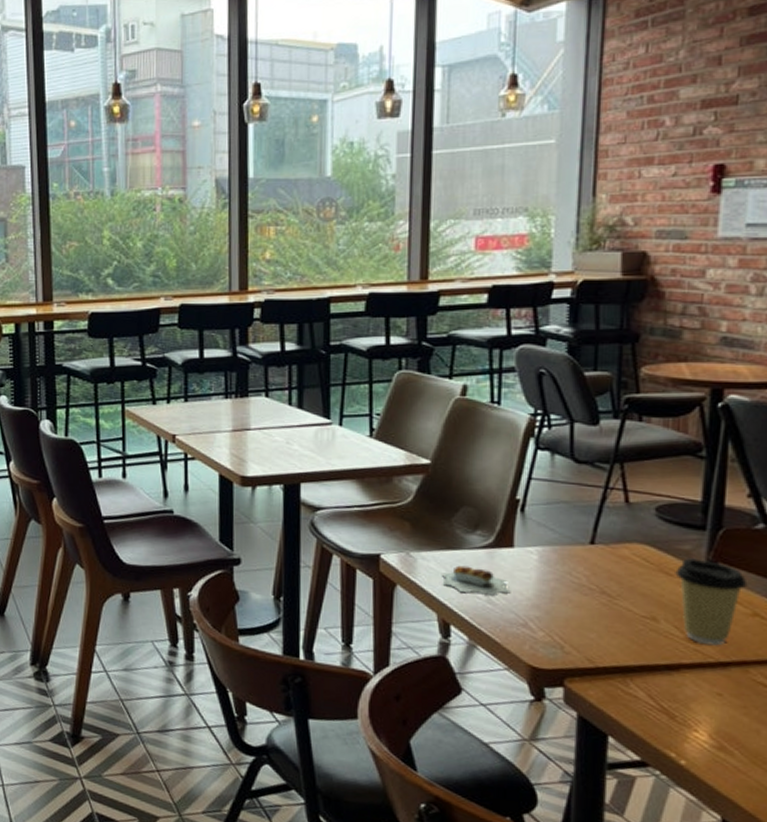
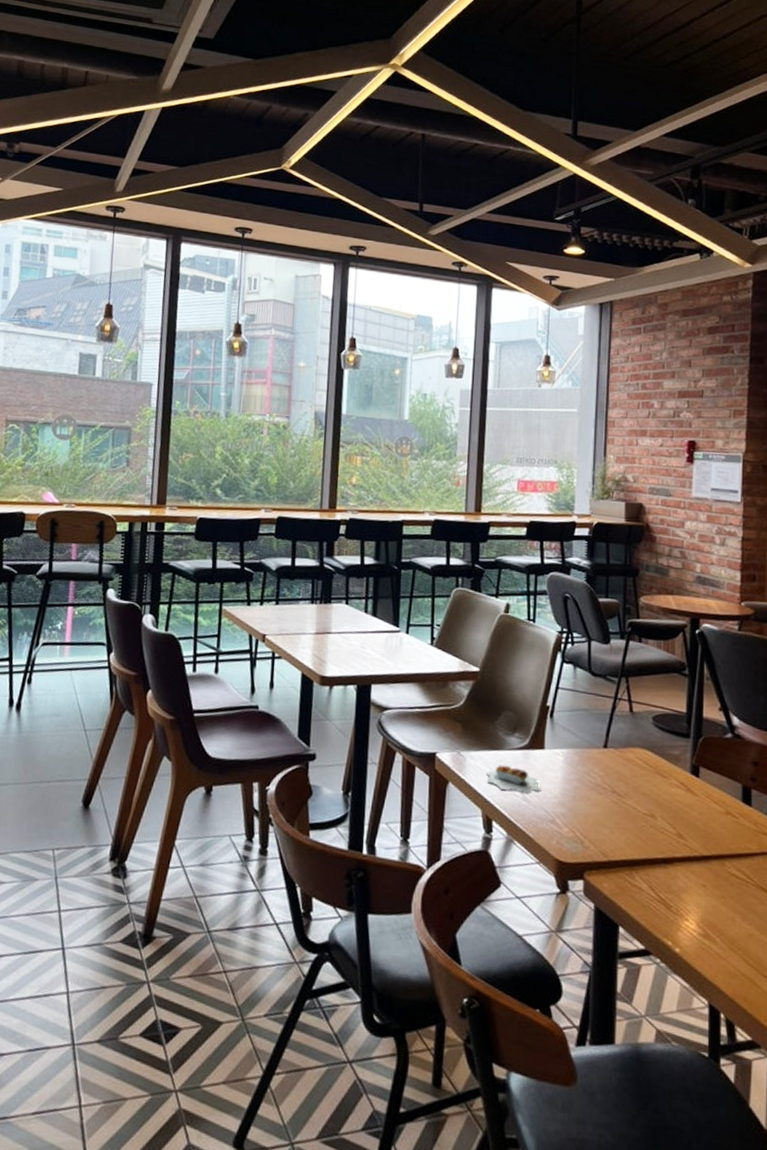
coffee cup: present [675,558,748,646] -> none [668,762,722,841]

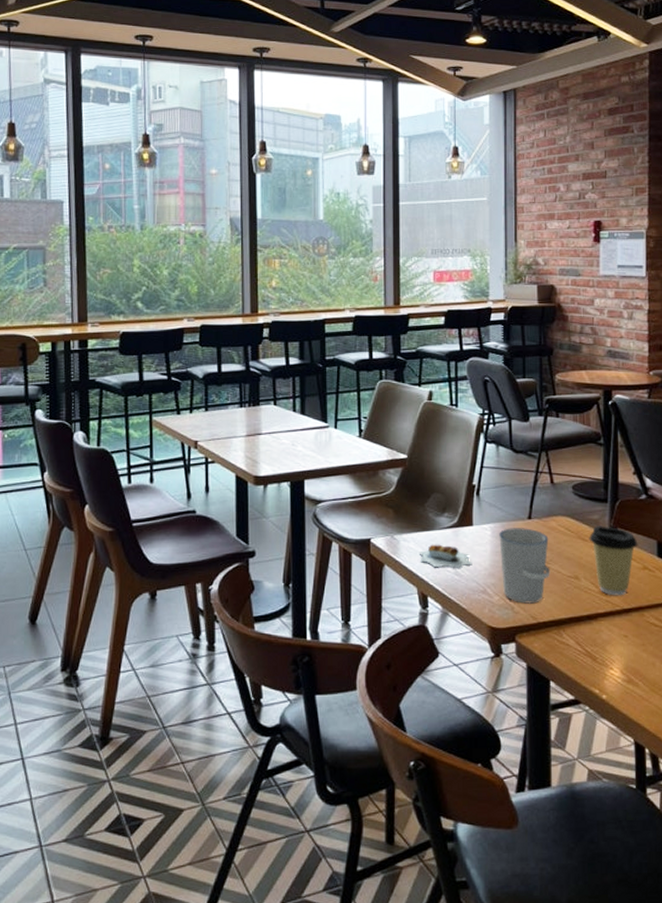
cup: none [571,755,625,840] -> present [499,528,551,604]
coffee cup: none [668,762,722,841] -> present [589,526,638,596]

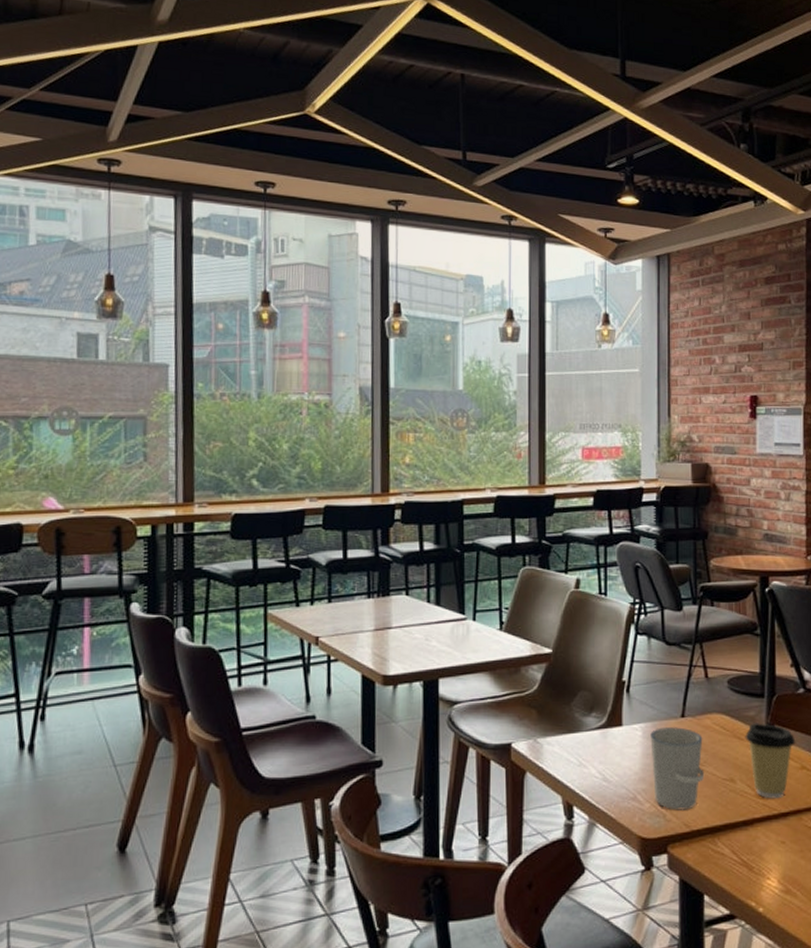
pastry: present [419,544,471,568] -> none [564,747,620,774]

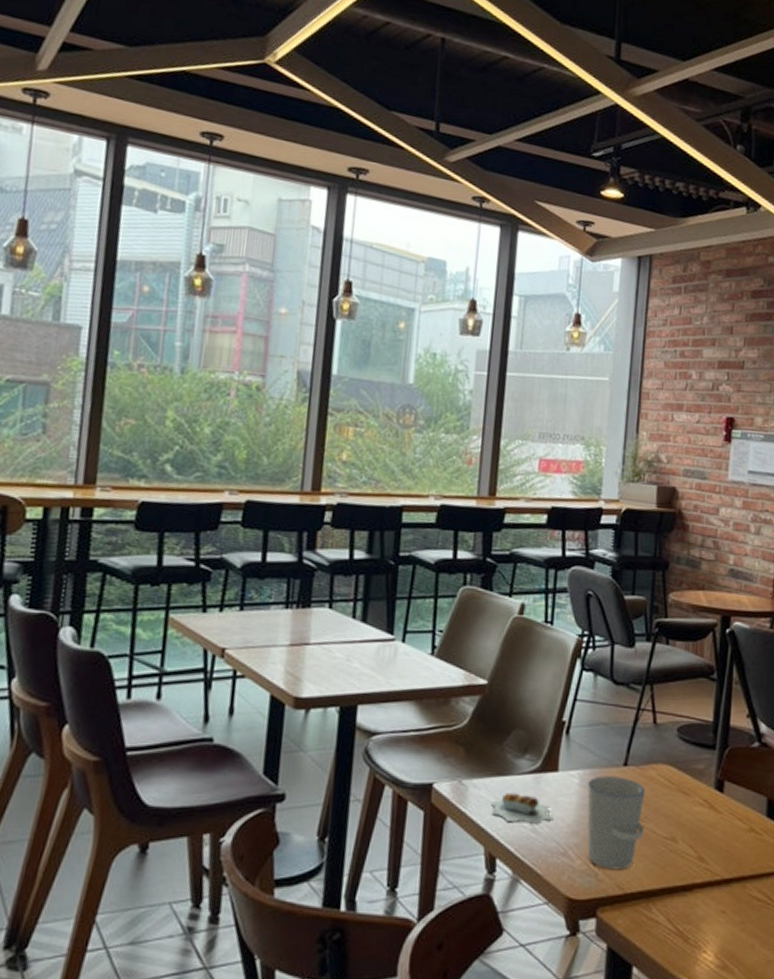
pastry: none [564,747,620,774] -> present [490,792,552,824]
coffee cup: present [745,723,796,799] -> none [691,777,746,863]

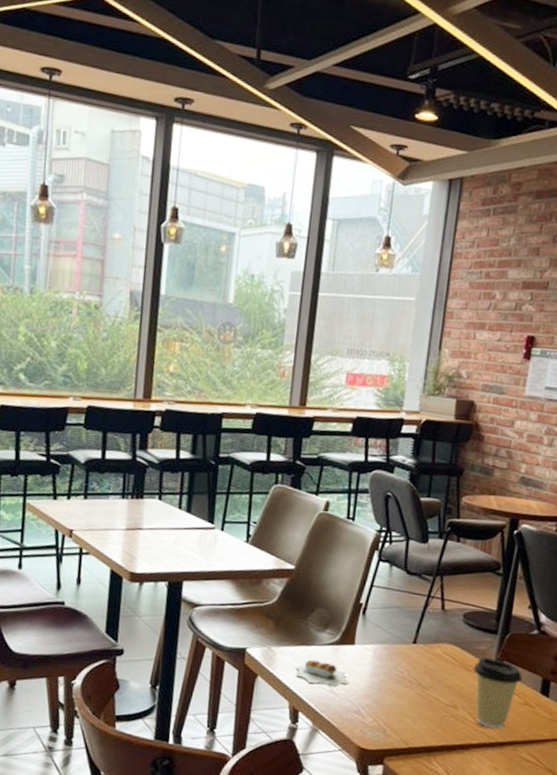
cup: present [587,776,646,870] -> none [377,650,432,729]
coffee cup: none [691,777,746,863] -> present [472,657,523,729]

